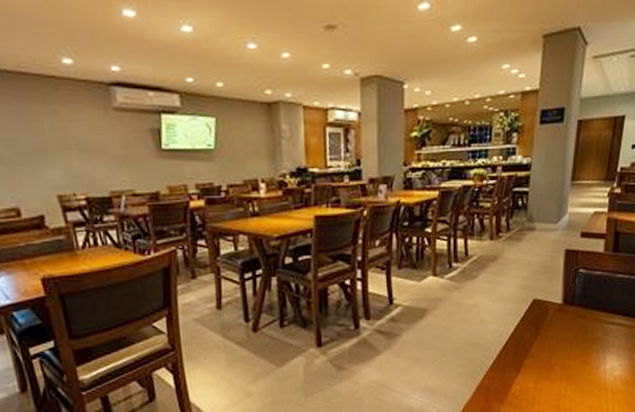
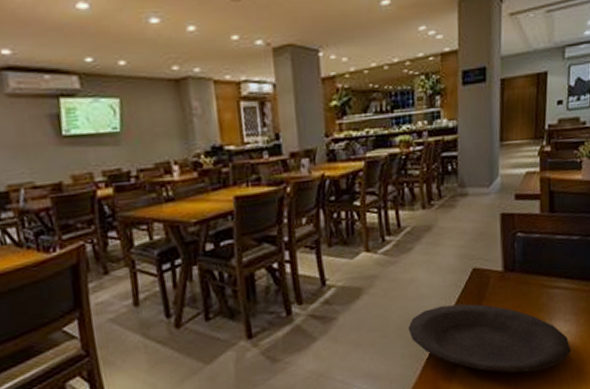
plate: none [467,331,621,400] -> present [408,303,571,373]

